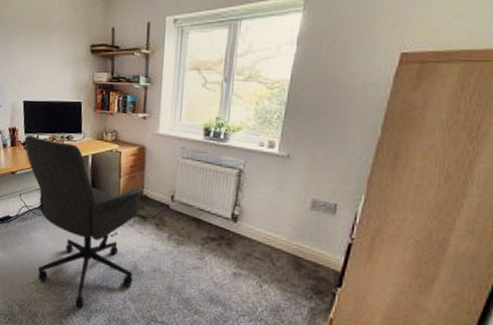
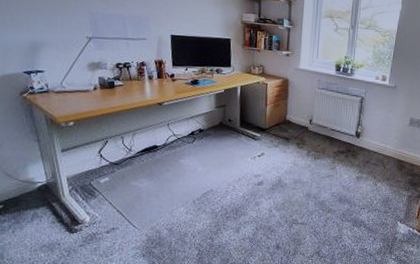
office chair: present [24,135,142,308] -> none [172,67,286,222]

